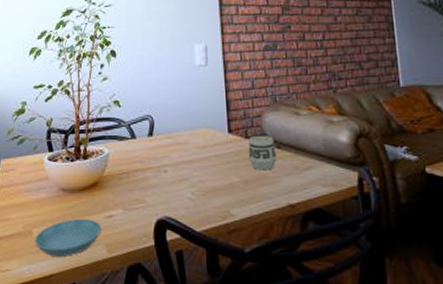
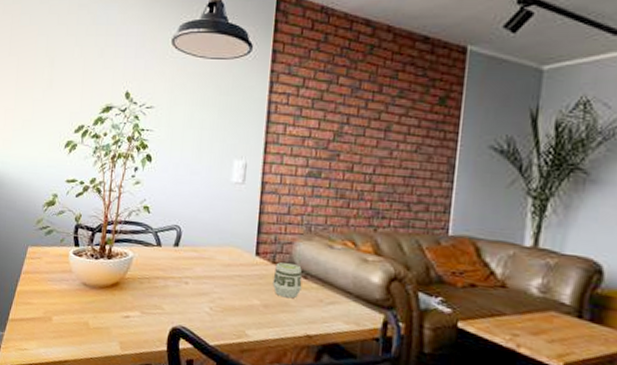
saucer: present [35,219,101,257] -> none [54,313,117,347]

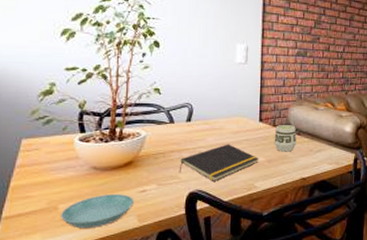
saucer: none [54,313,117,347] -> present [61,194,134,228]
notepad: none [163,277,253,320] -> present [178,144,259,181]

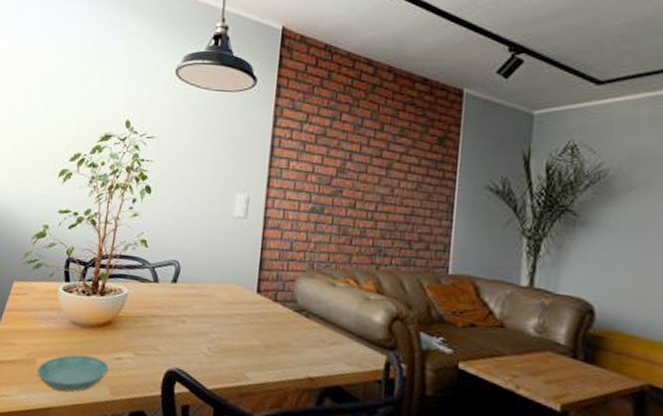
notepad: present [178,144,259,181] -> none [158,316,253,362]
cup: present [274,125,297,152] -> none [273,300,304,339]

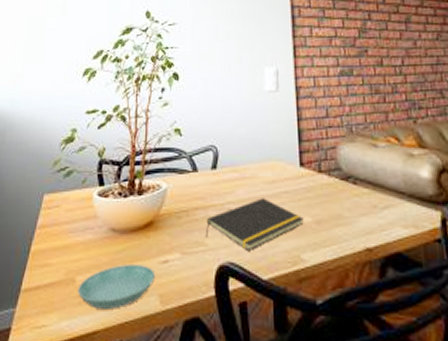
notepad: none [158,316,253,362] -> present [205,198,304,251]

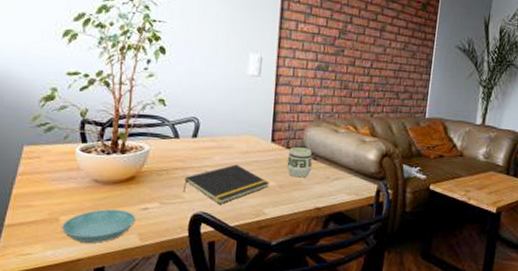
cup: none [321,170,353,209] -> present [287,147,313,178]

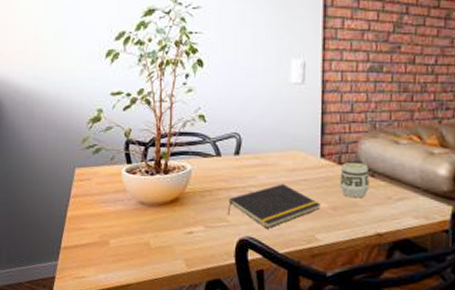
saucer: present [62,209,135,243] -> none [112,233,181,268]

